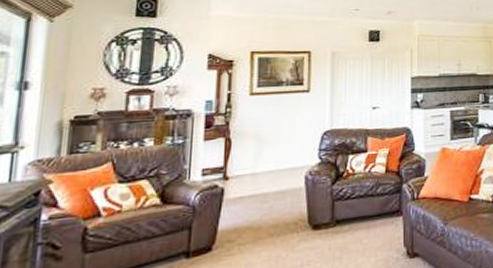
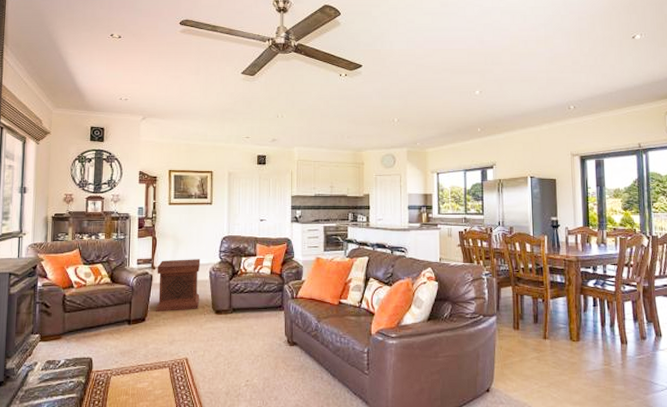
side table: none [228,161,293,237] -> present [156,259,201,313]

